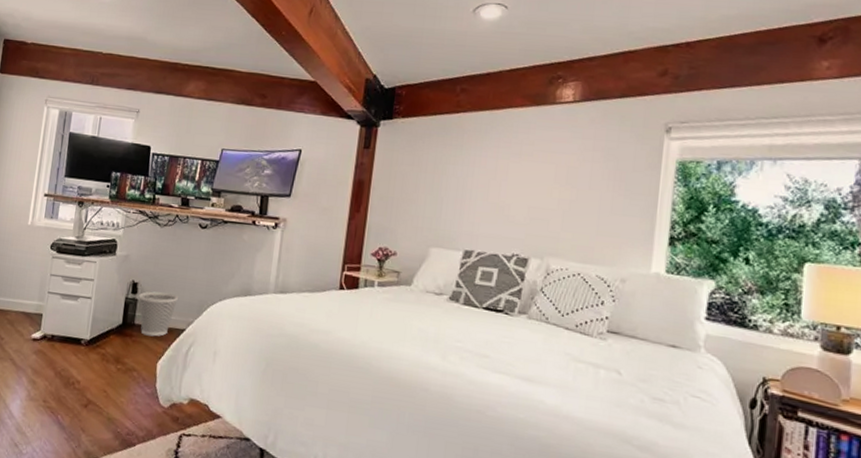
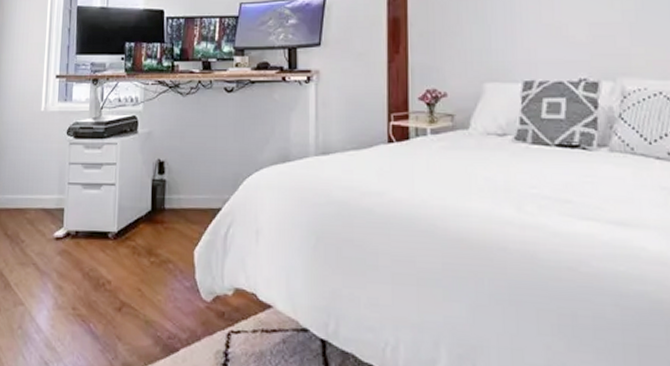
wastebasket: present [139,291,178,337] -> none [167,168,210,221]

